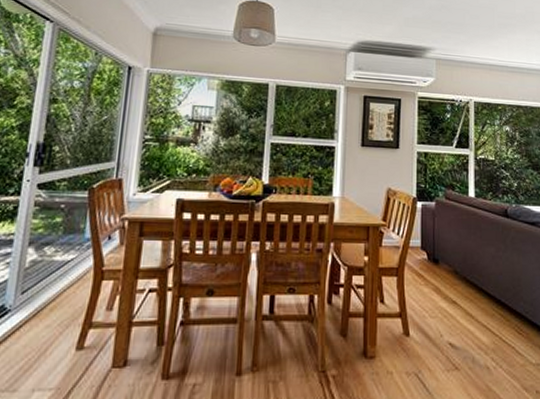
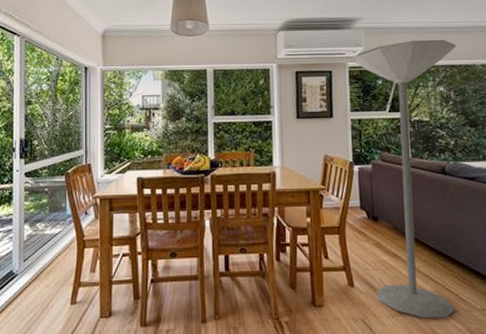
floor lamp: none [425,76,523,373] -> present [355,39,456,318]

